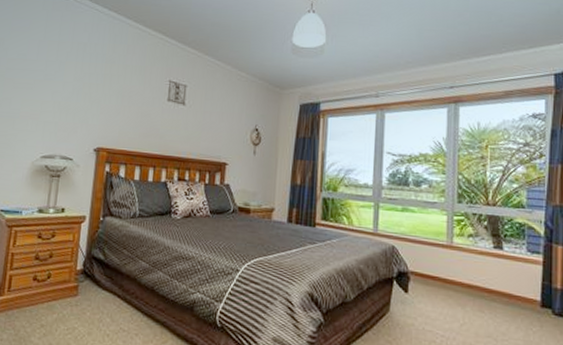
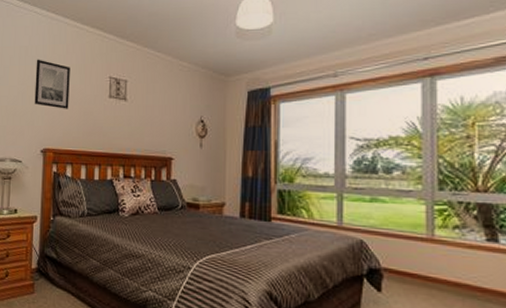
wall art: none [90,57,130,109] -> present [34,59,70,109]

